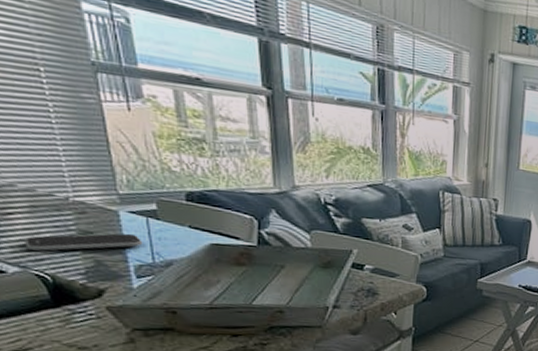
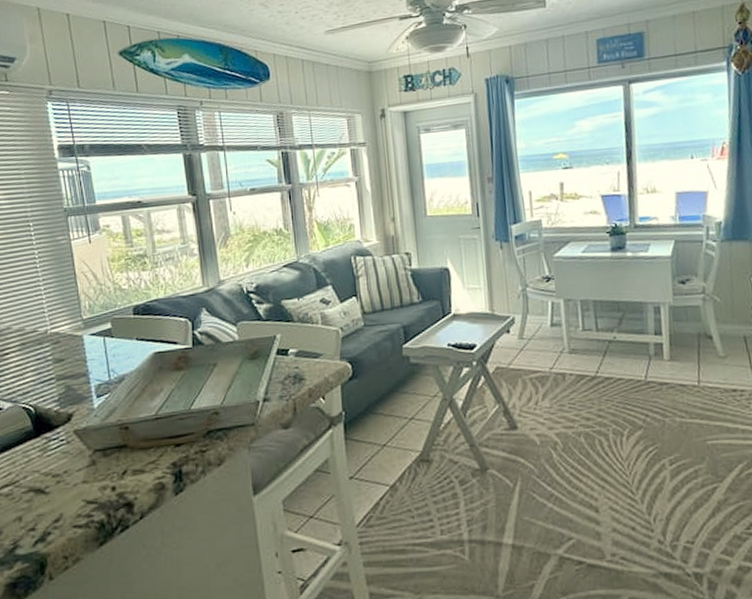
smartphone: present [25,233,143,251] -> none [16,355,101,385]

